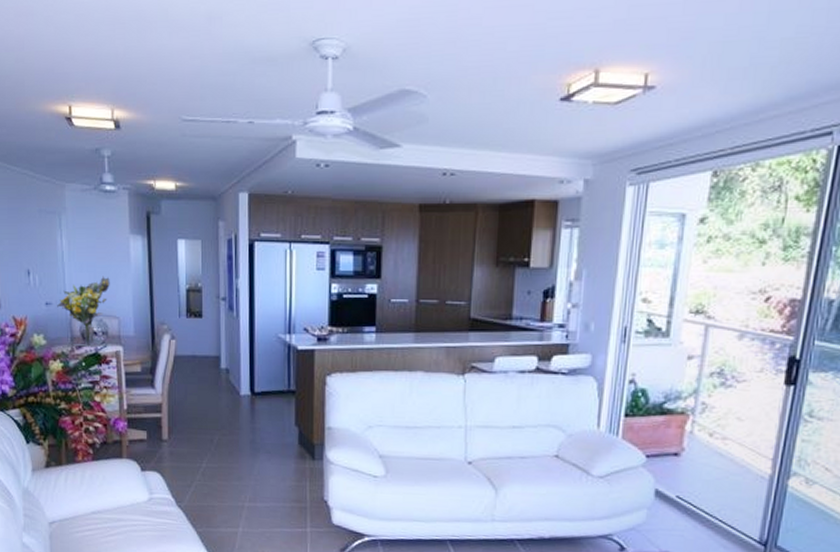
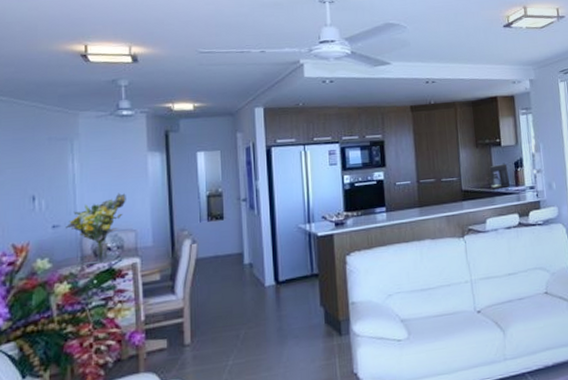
coffee maker: none [503,291,534,323] -> present [487,164,510,190]

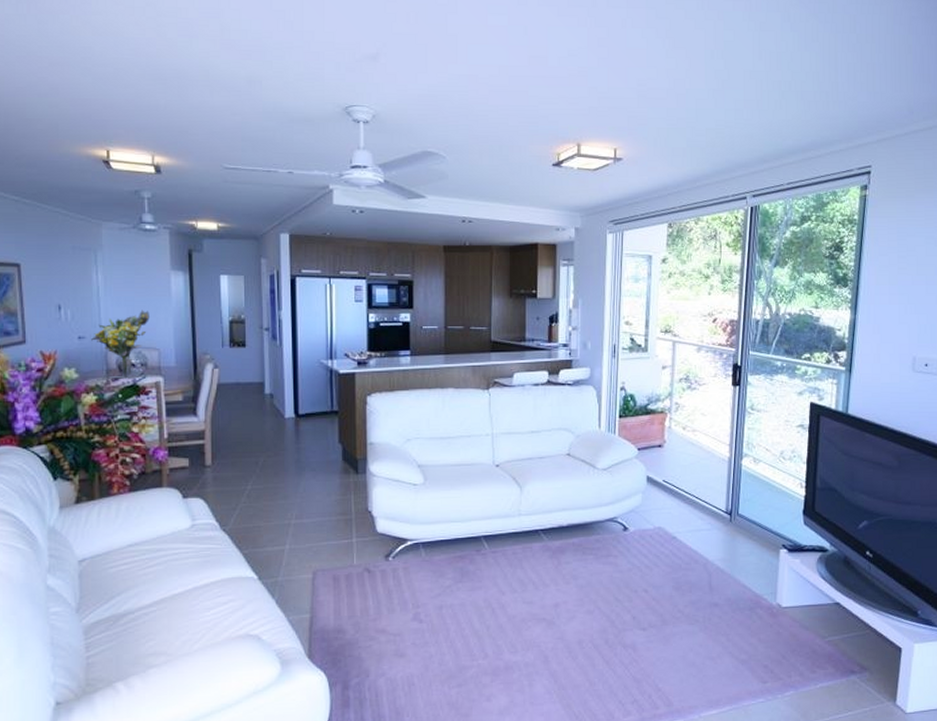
coffee maker: present [487,164,510,190] -> none [518,317,542,344]

